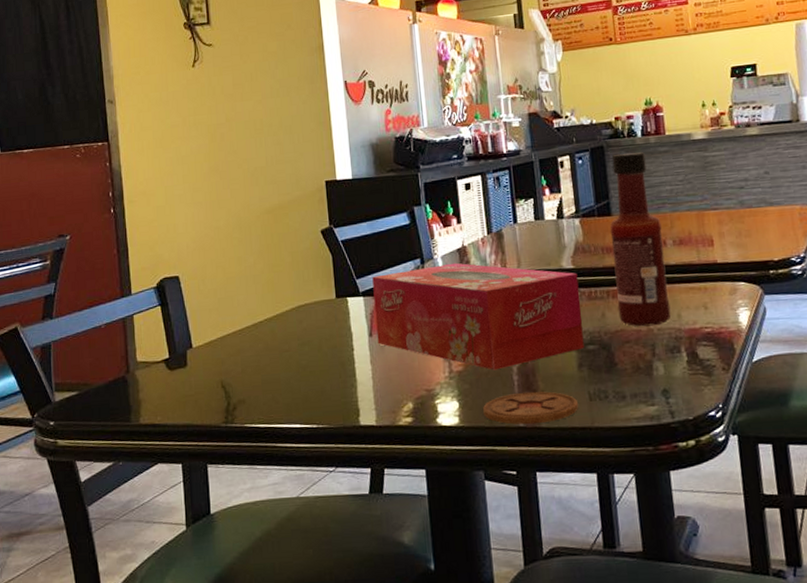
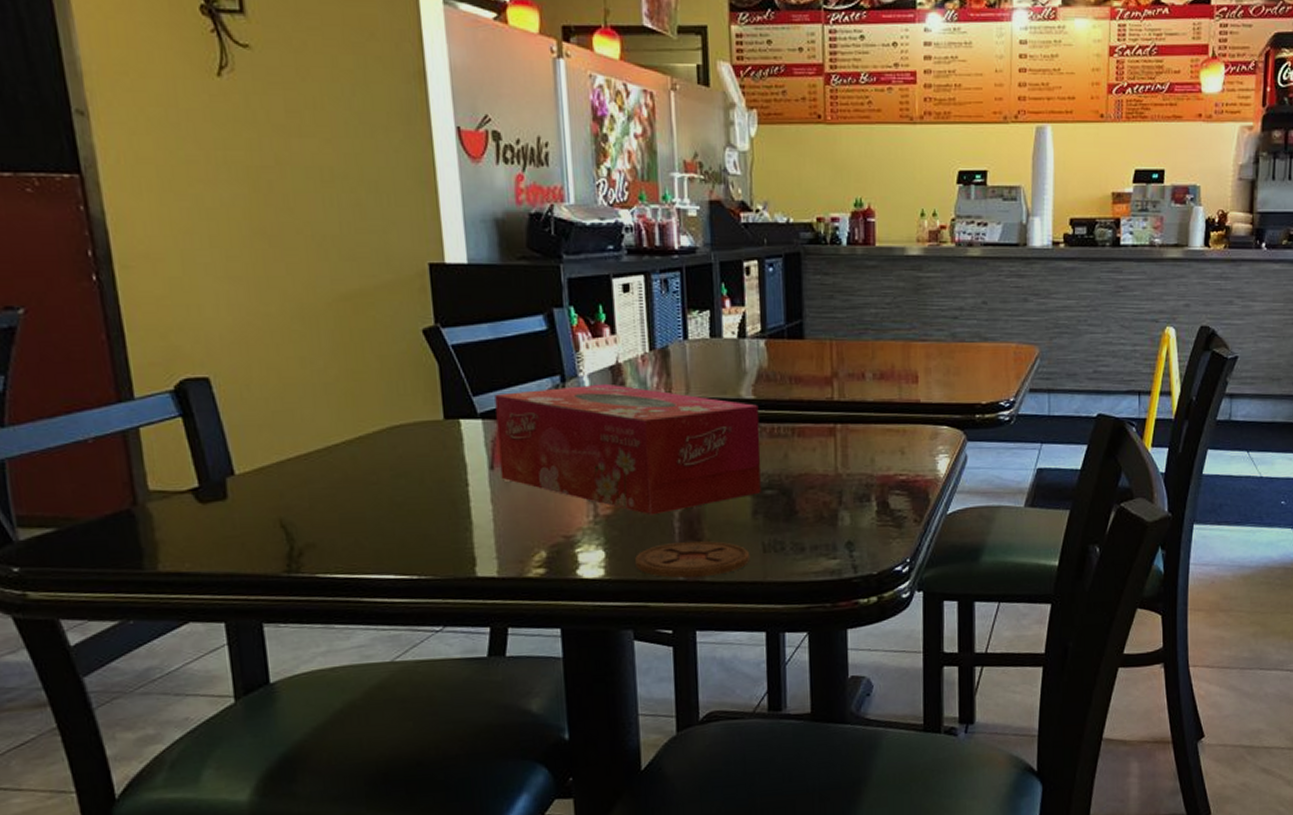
tabasco sauce: present [610,152,671,327] -> none [801,265,864,471]

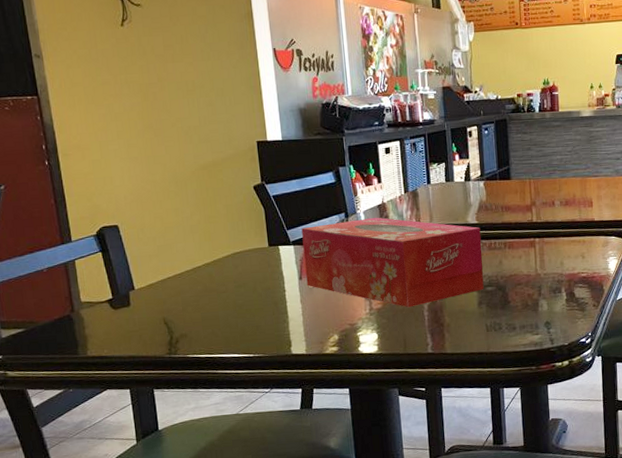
coaster: present [635,541,751,578] -> none [398,324,478,351]

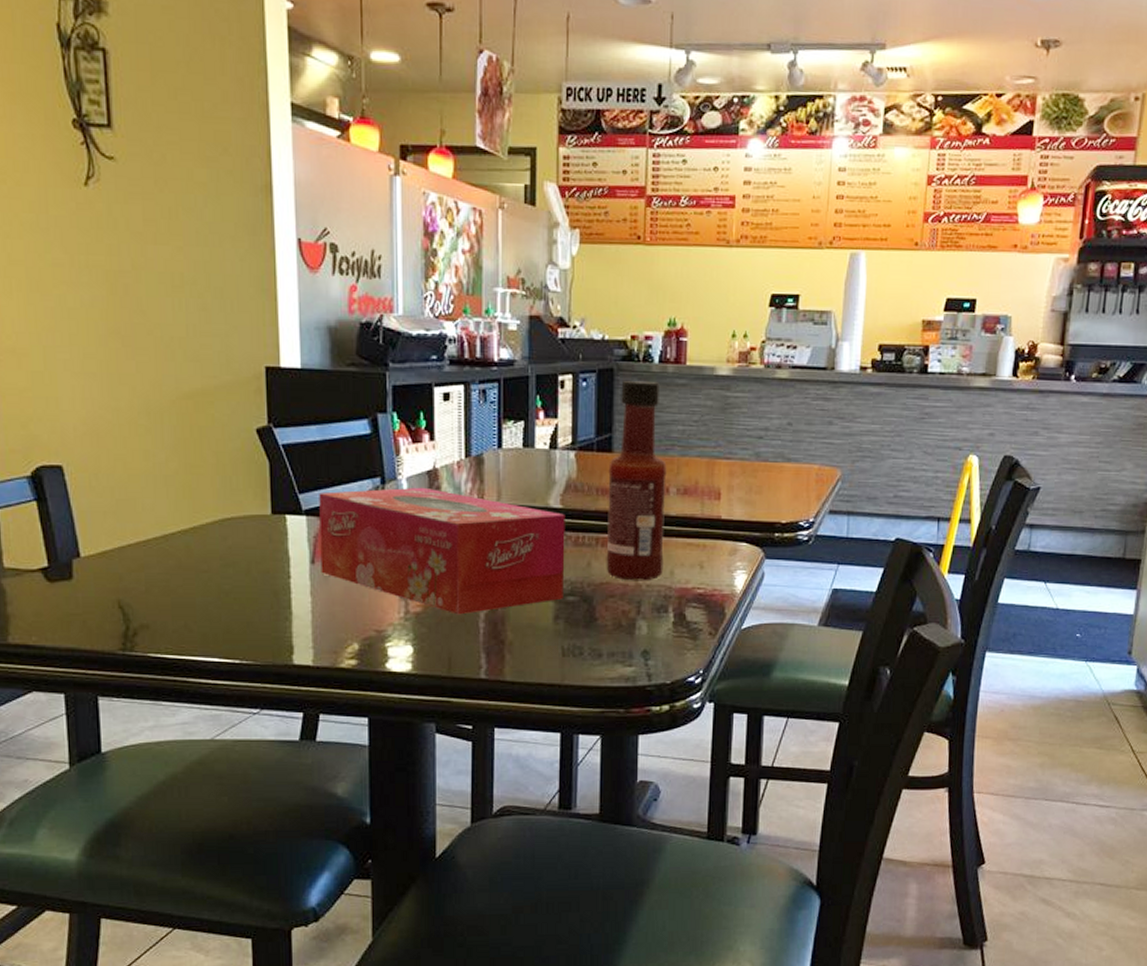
tabasco sauce: none [509,126,556,272] -> present [606,381,667,581]

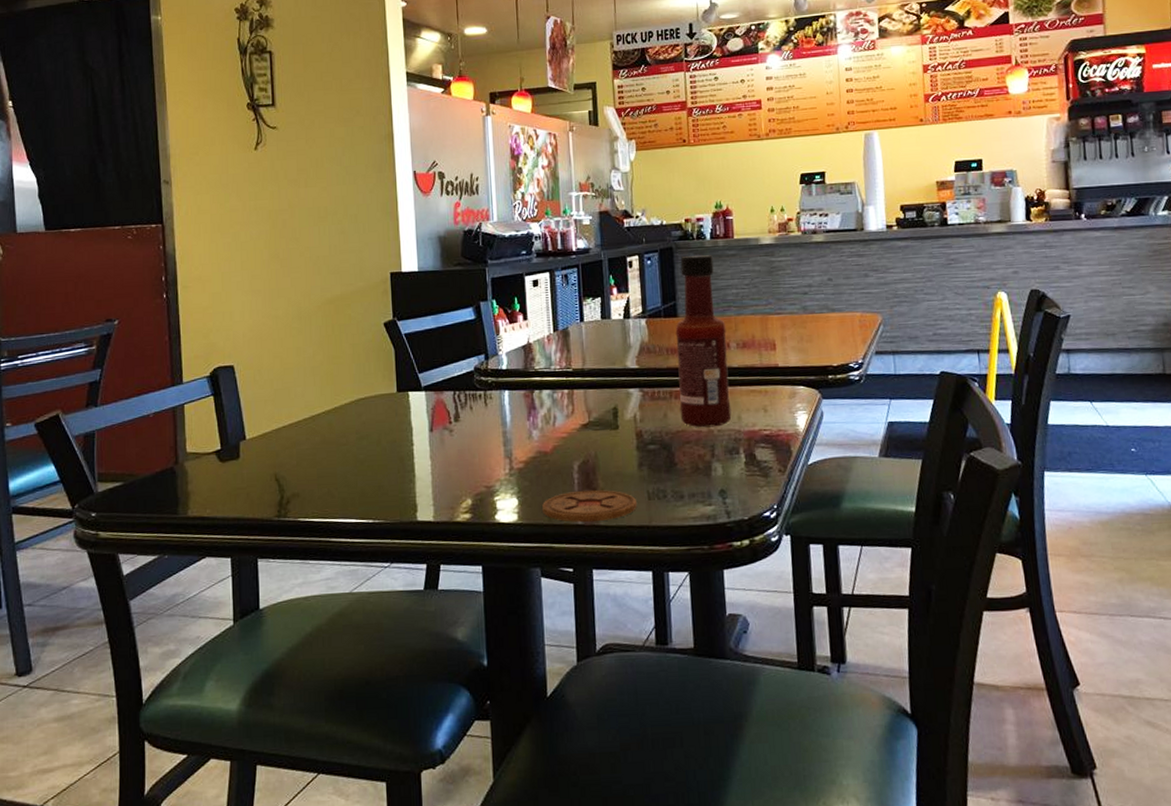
tissue box: present [319,487,565,615] -> none [435,359,645,468]
coaster: none [441,643,550,677] -> present [542,490,638,522]

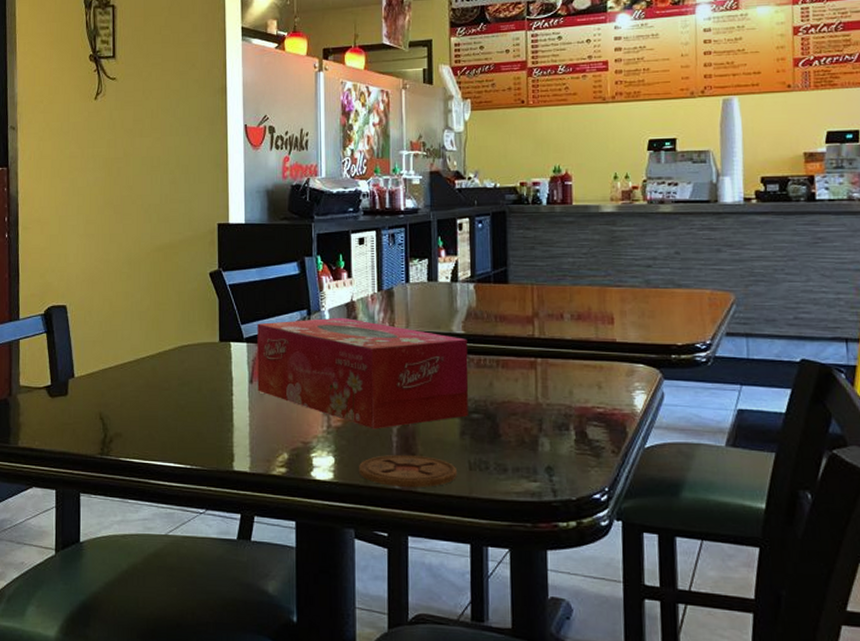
tissue box: none [435,359,645,468] -> present [257,317,469,429]
tabasco sauce: present [675,255,732,428] -> none [505,221,562,400]

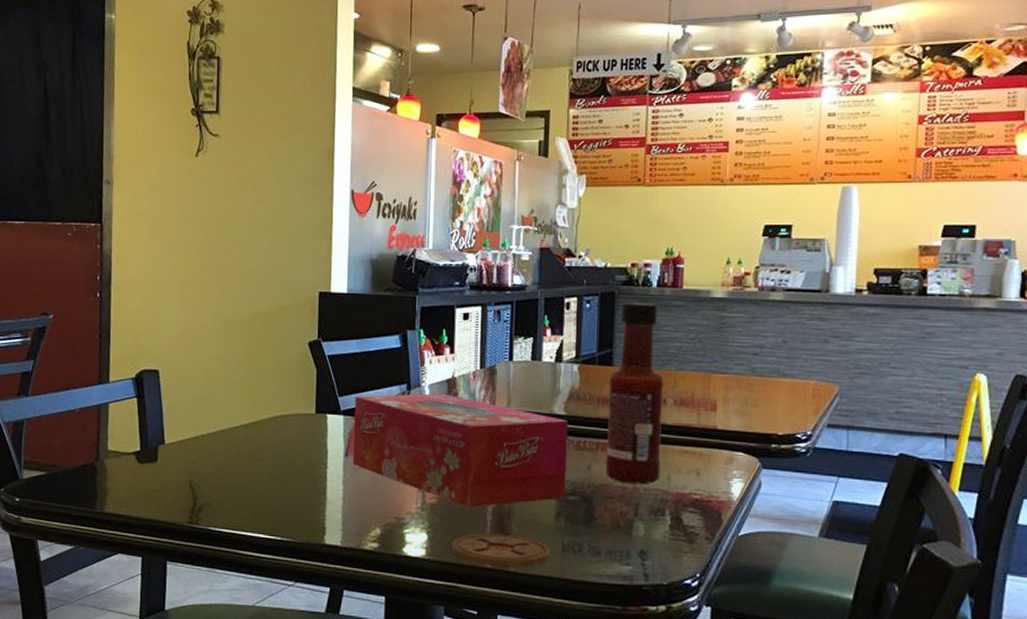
tabasco sauce: none [505,221,562,400] -> present [605,303,664,485]

